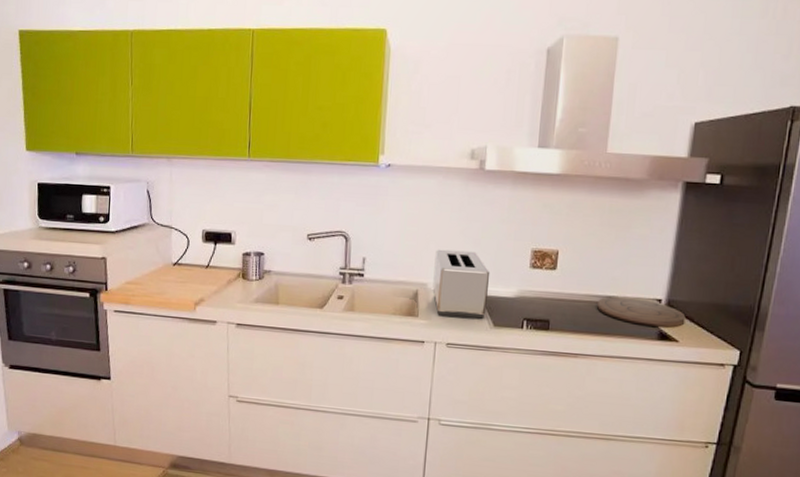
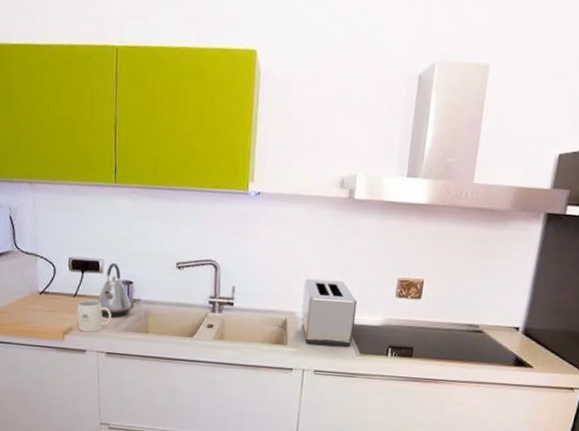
mug: none [208,271,242,303] -> present [76,300,111,332]
kettle: none [229,234,263,290] -> present [98,262,132,319]
cutting board: present [597,296,686,329] -> none [458,325,541,355]

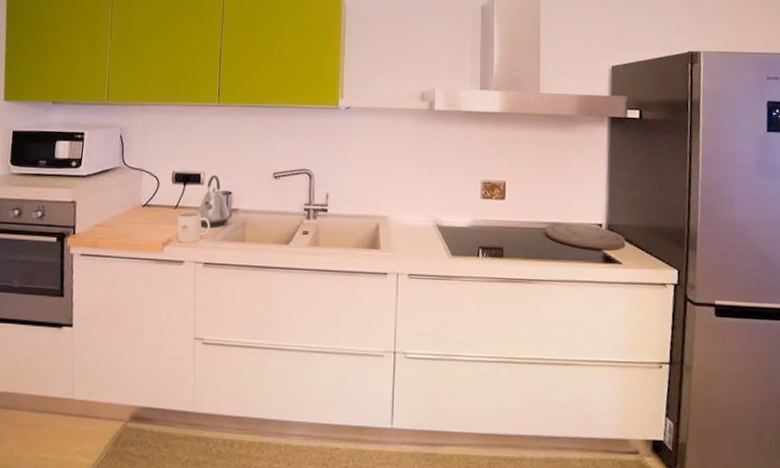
toaster: present [301,278,358,347] -> none [393,183,445,249]
cutting board: none [458,325,541,355] -> present [545,222,626,252]

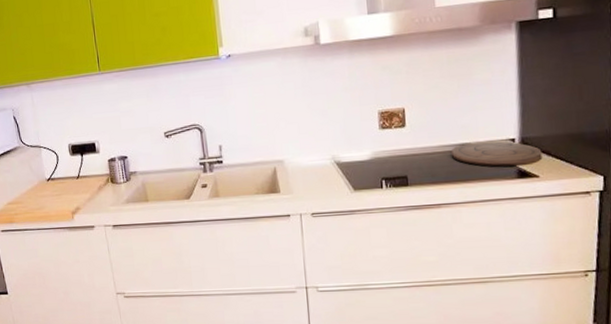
mug: present [176,211,210,243] -> none [80,179,113,209]
kettle: present [198,174,230,229] -> none [98,141,130,194]

